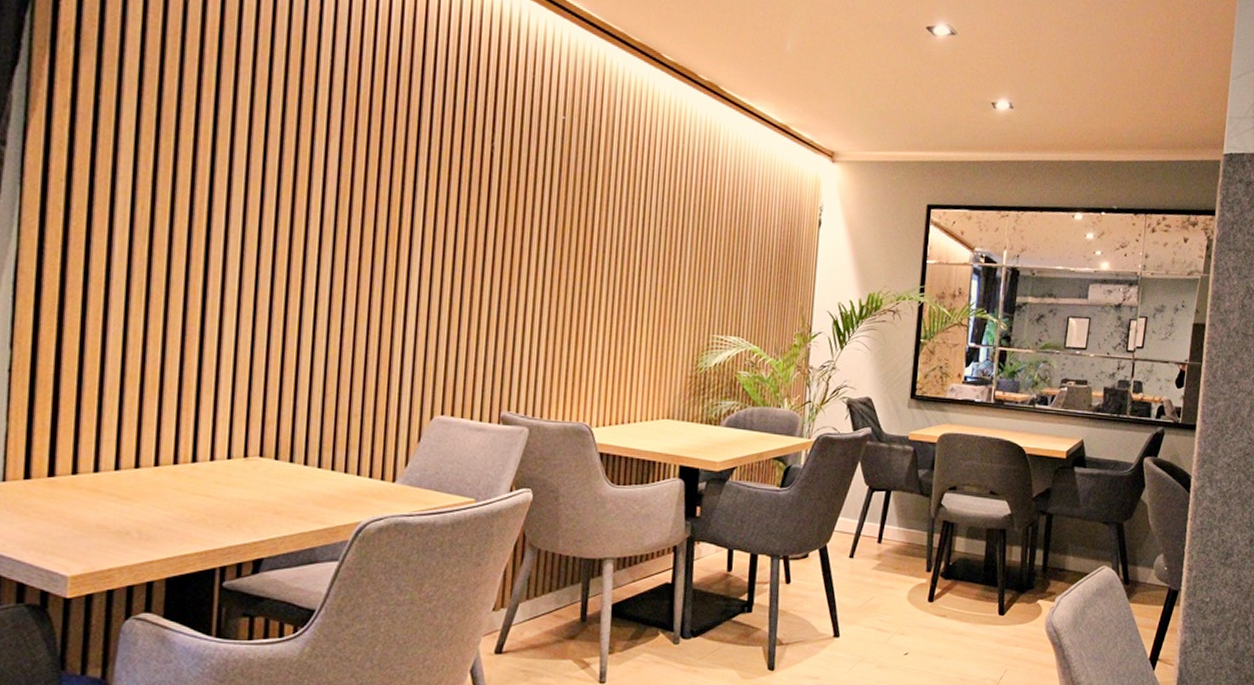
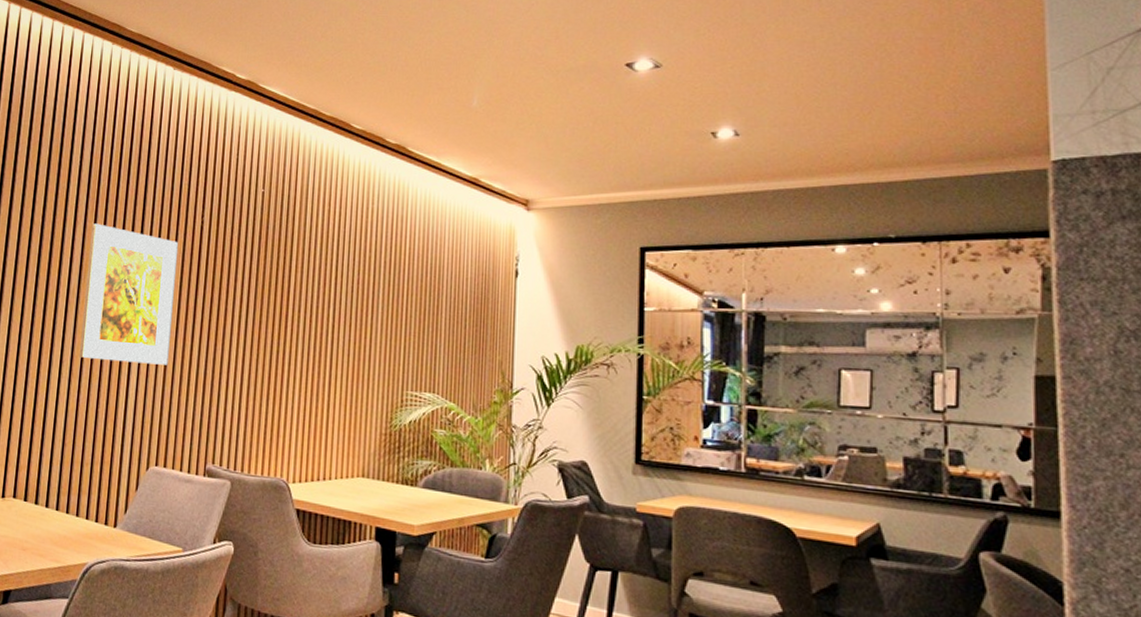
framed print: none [341,138,463,307] -> present [80,223,178,365]

